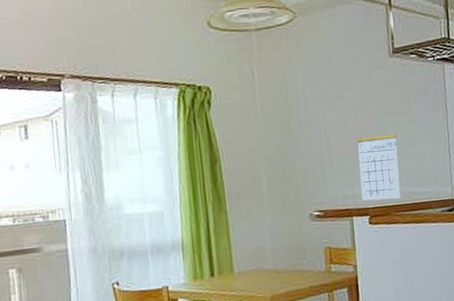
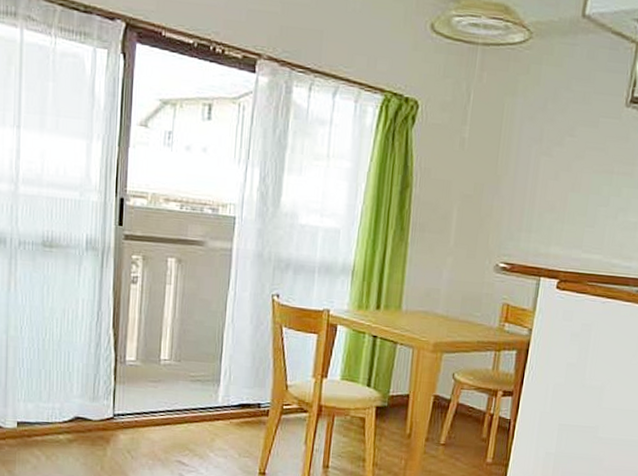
calendar: present [357,122,401,201] -> none [554,178,612,268]

